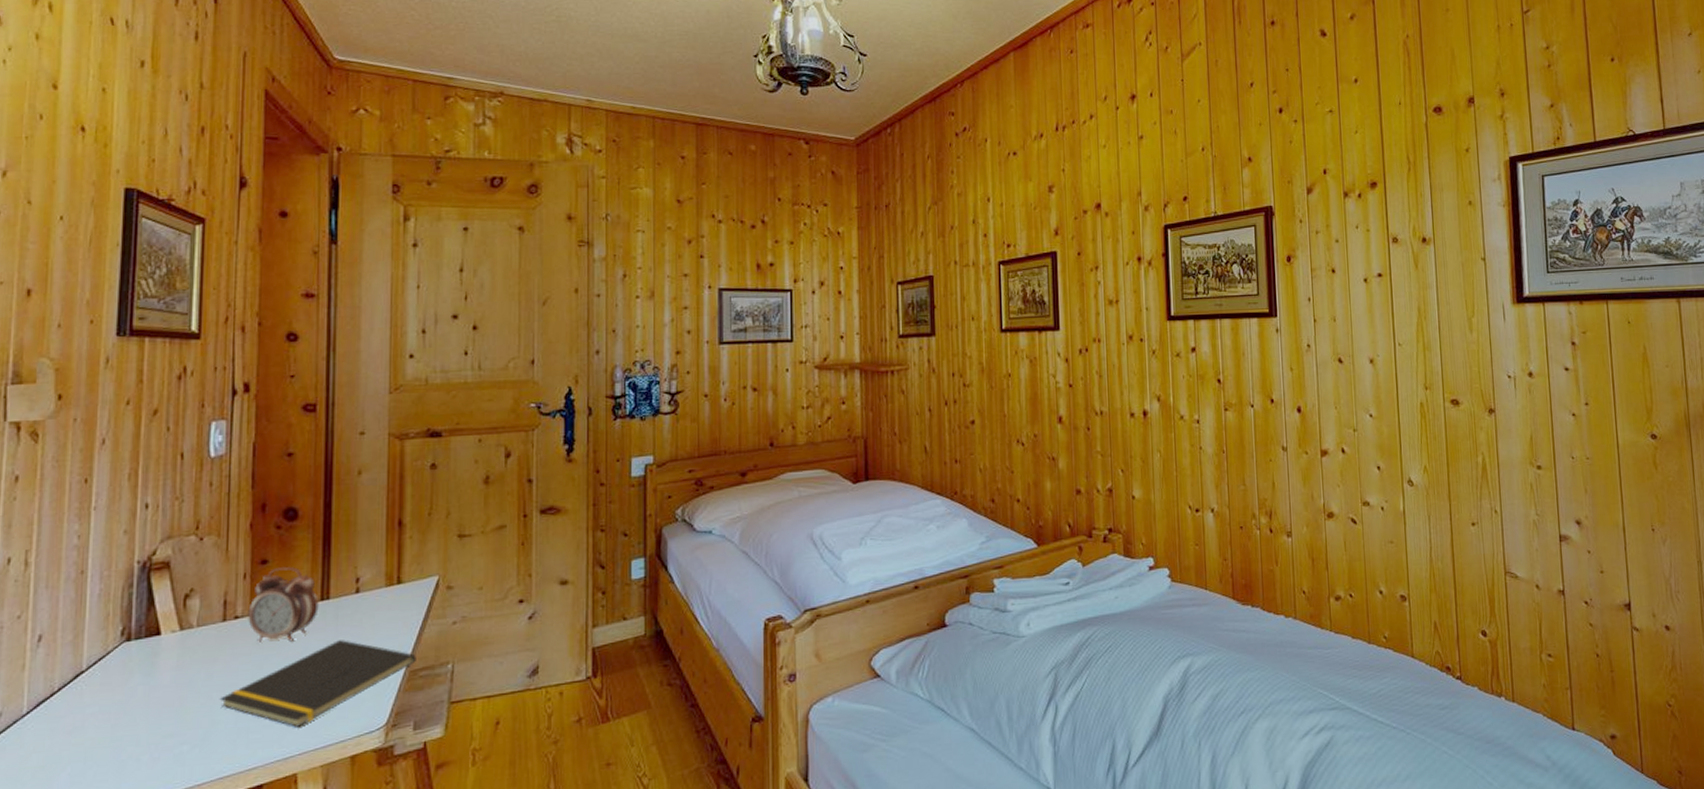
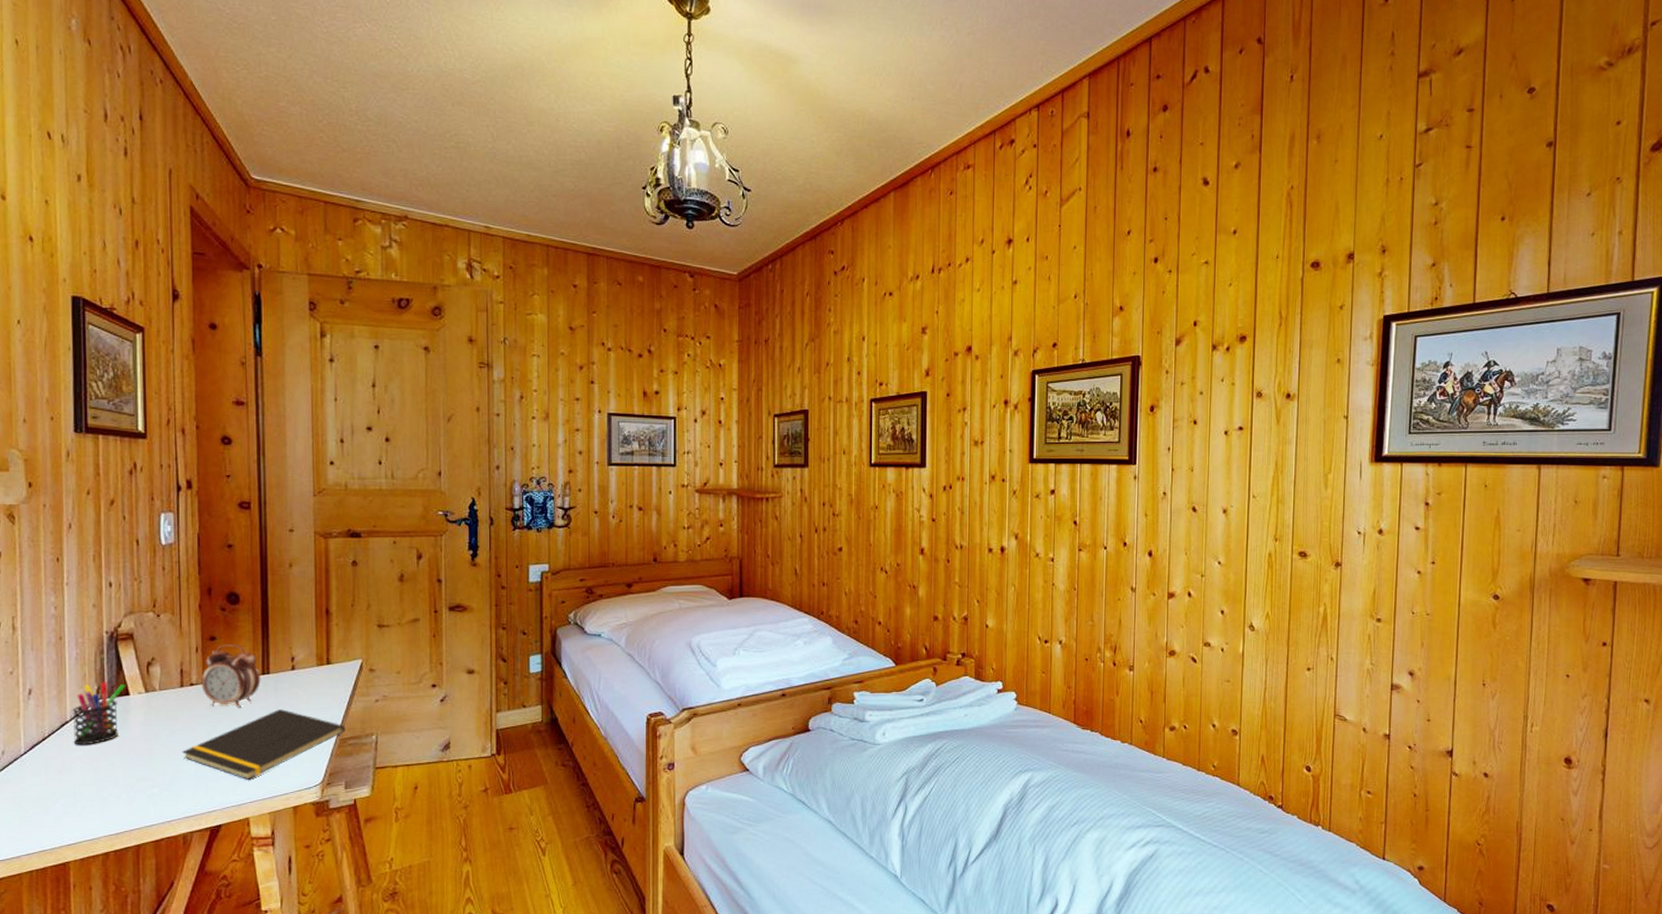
pen holder: none [88,621,157,700] -> present [72,682,126,745]

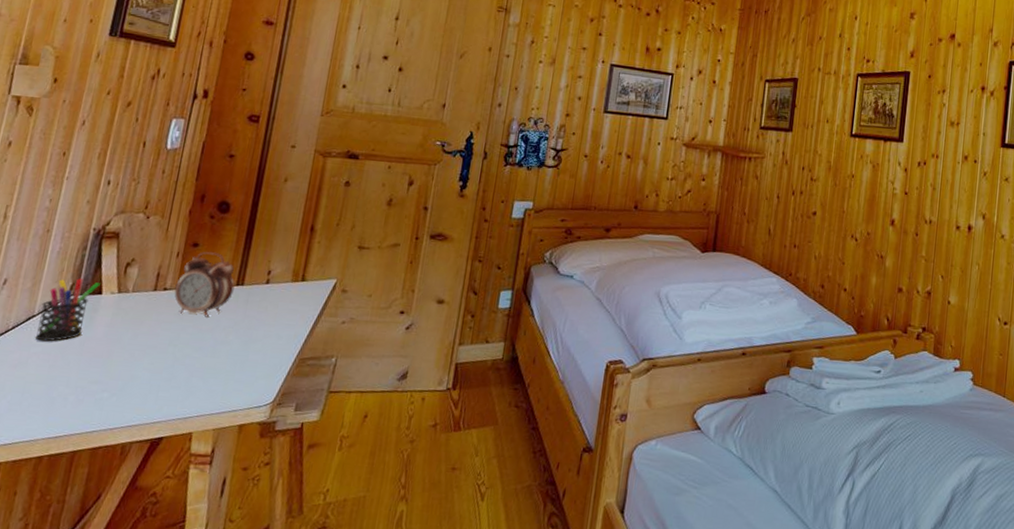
notepad: present [181,709,345,780] -> none [140,322,307,392]

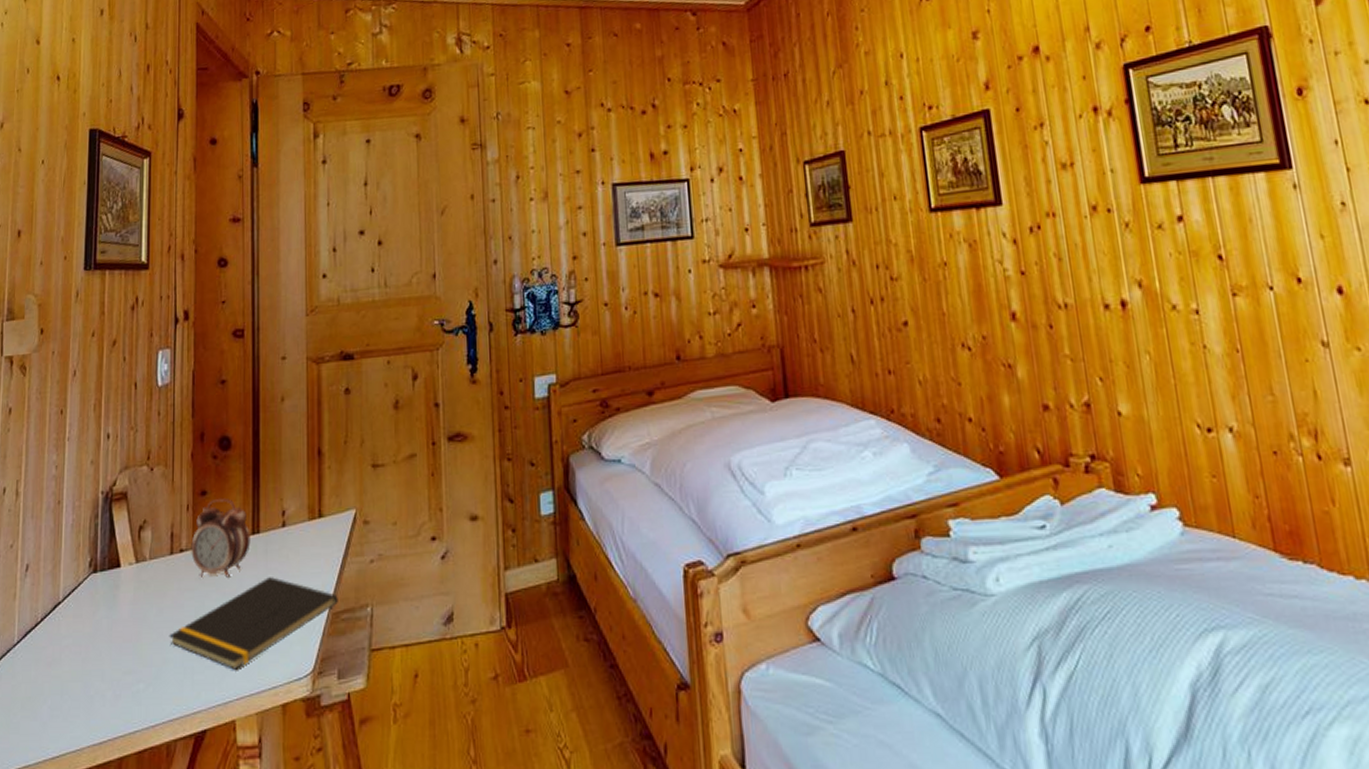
pen holder: present [35,278,101,342] -> none [64,552,118,631]
notepad: none [140,322,307,392] -> present [168,577,338,670]

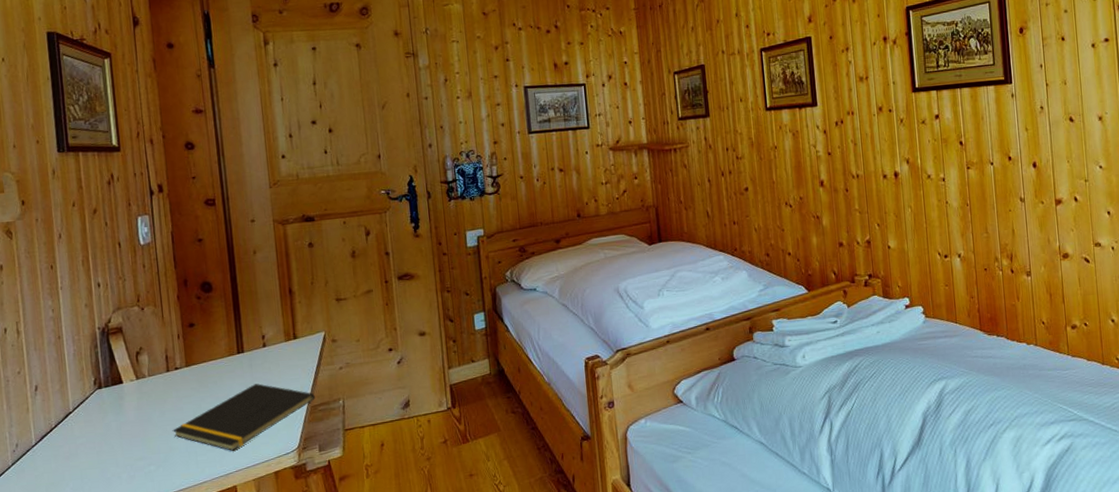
alarm clock: present [190,497,251,578] -> none [183,328,237,387]

